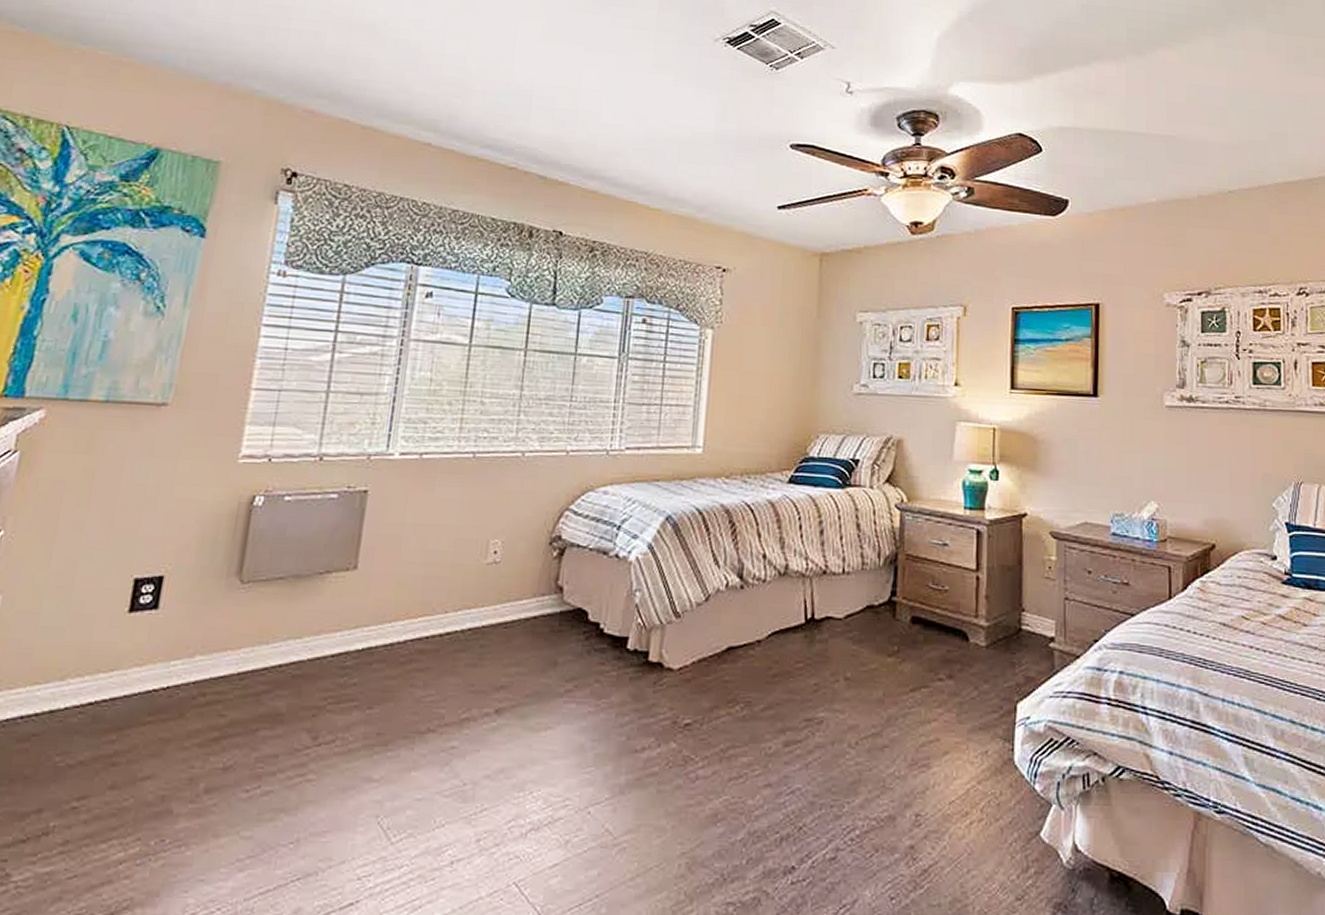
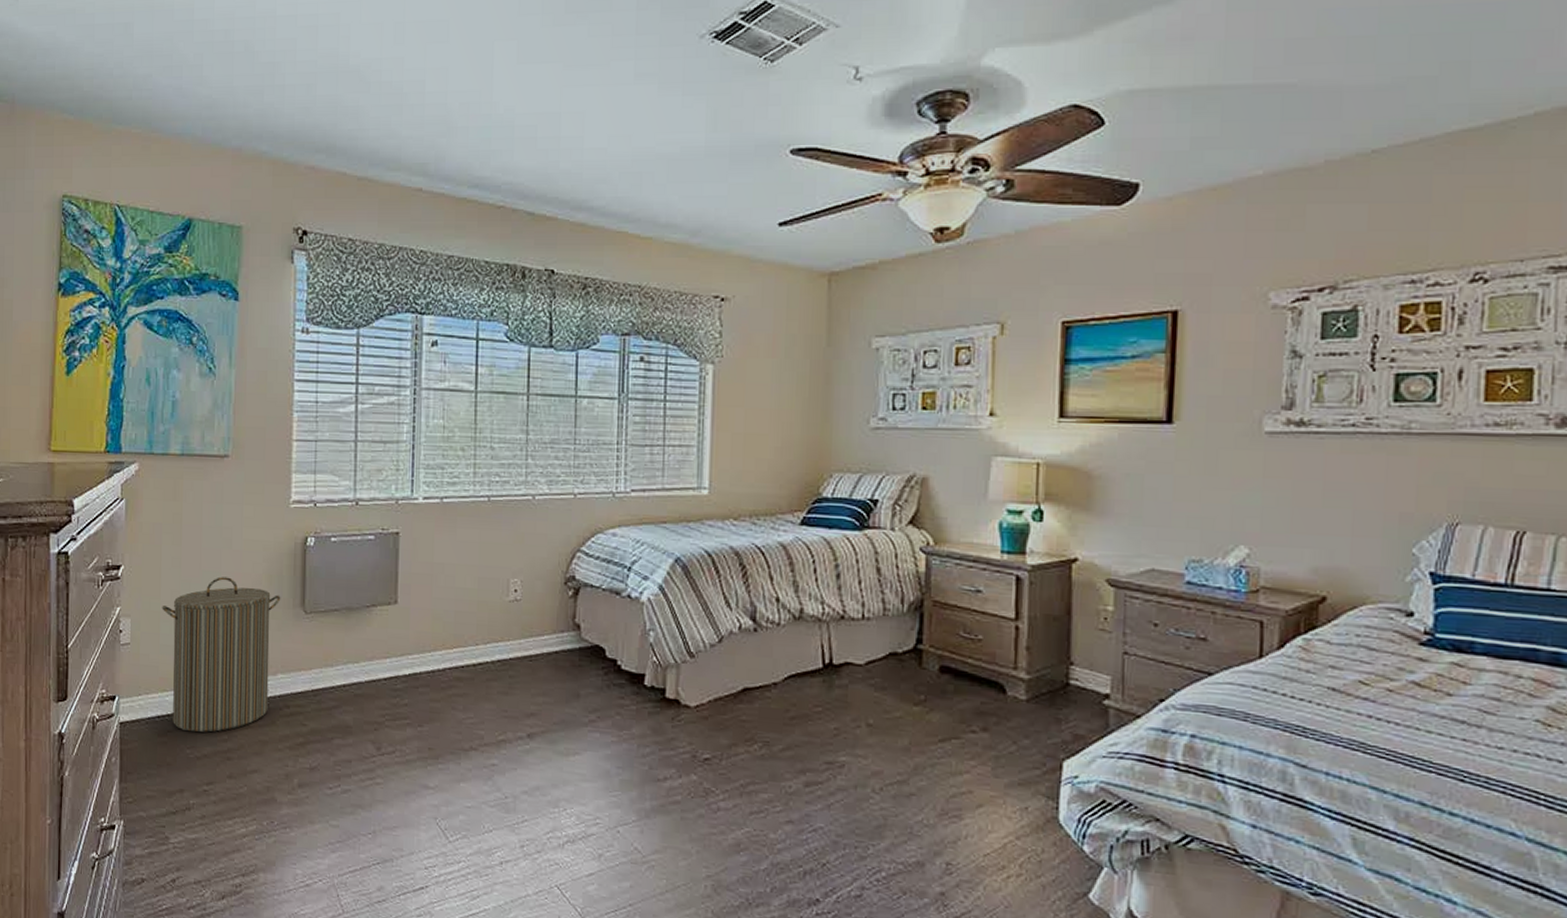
laundry hamper: none [41,542,213,734] -> present [162,576,281,733]

